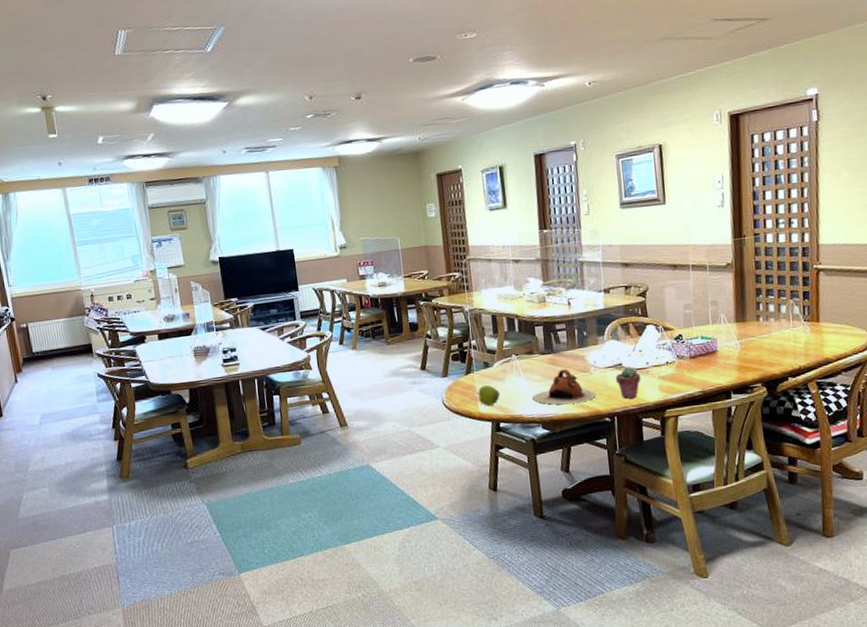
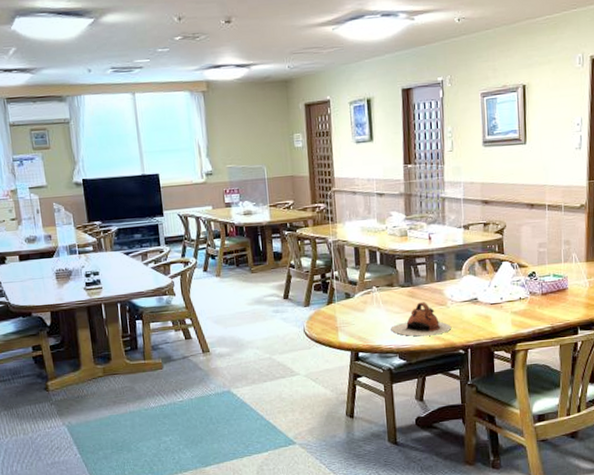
apple: present [476,385,500,406] -> none [336,315,360,336]
potted succulent: present [615,367,641,399] -> none [470,301,495,332]

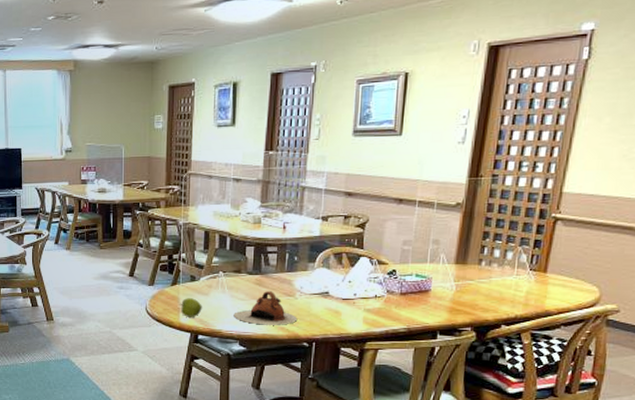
apple: none [336,315,360,336] -> present [179,298,202,317]

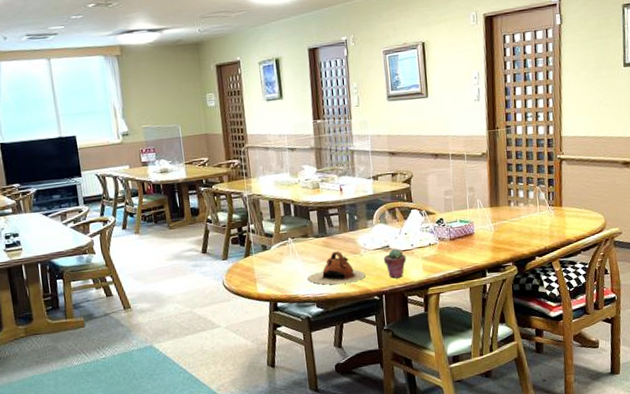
apple: present [179,298,202,317] -> none [254,267,277,287]
potted succulent: none [319,296,346,327] -> present [383,248,407,278]

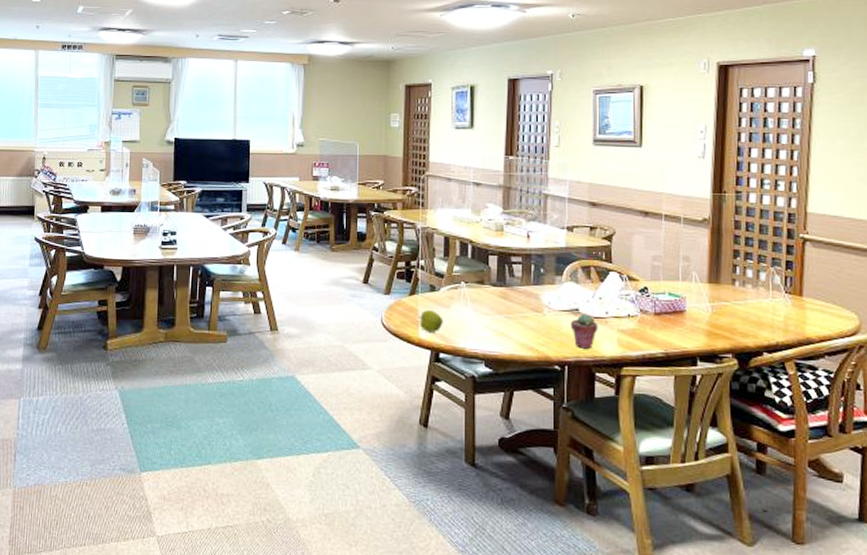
apple: none [254,267,277,287] -> present [417,310,443,332]
teapot: present [307,251,366,285] -> none [478,305,547,345]

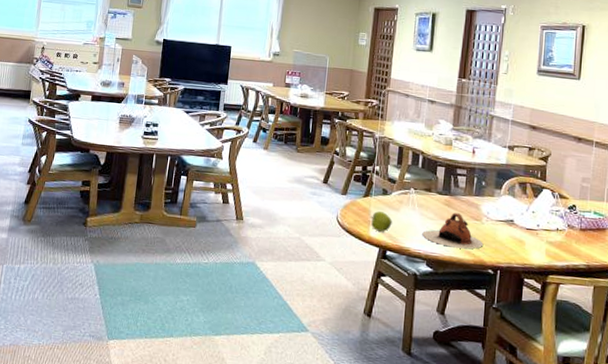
teapot: none [478,305,547,345] -> present [422,213,484,249]
potted succulent: present [570,314,598,349] -> none [505,225,530,257]

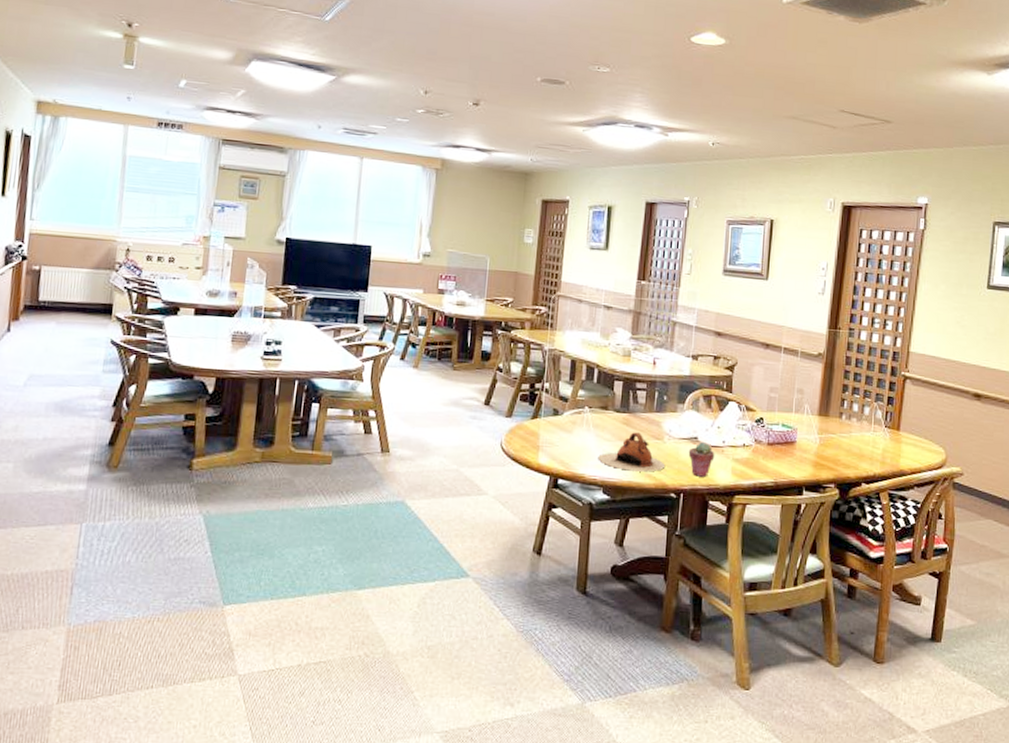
apple: present [369,211,392,232] -> none [538,435,564,458]
potted succulent: none [505,225,530,257] -> present [688,442,715,477]

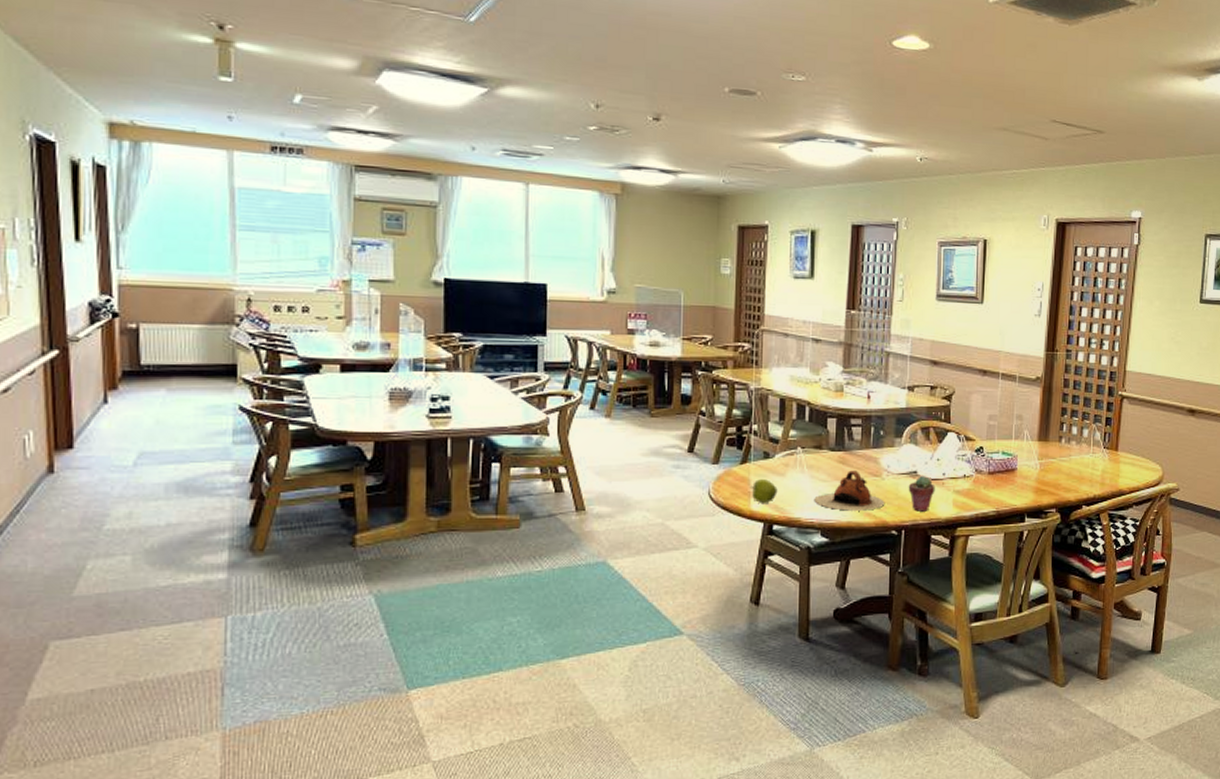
apple: none [538,435,564,458] -> present [749,479,778,503]

